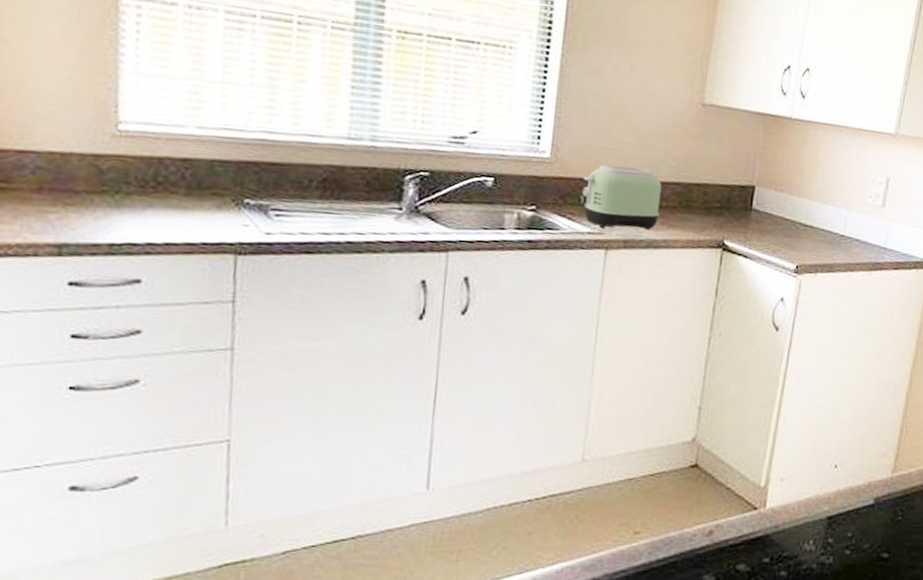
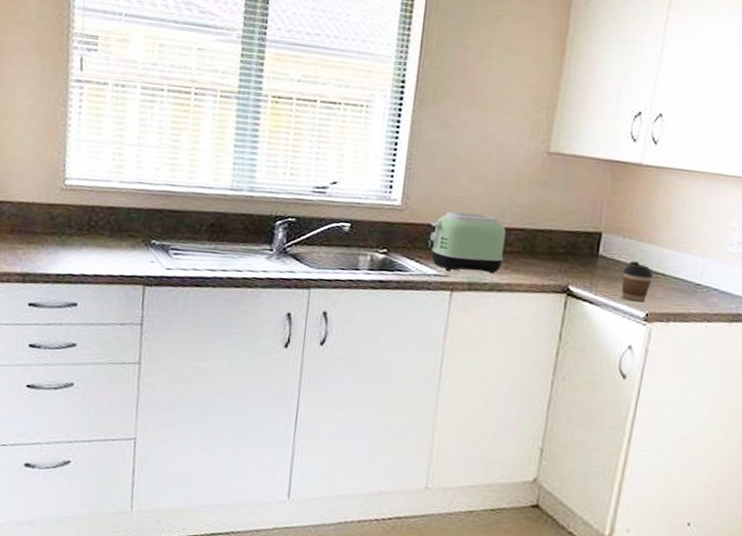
coffee cup: none [774,214,803,255] -> present [621,261,653,302]

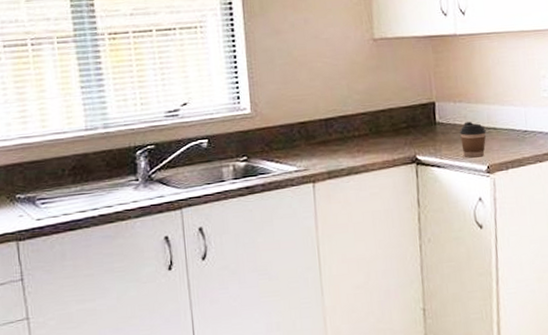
toaster: present [424,211,506,273] -> none [280,106,354,164]

